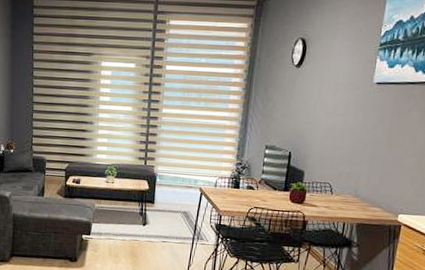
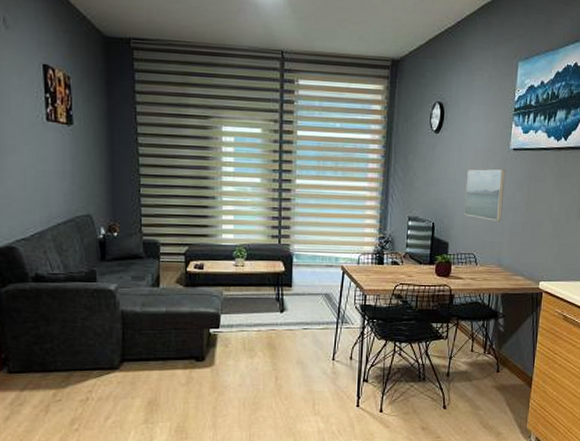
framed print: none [322,102,368,153] -> present [464,169,506,221]

